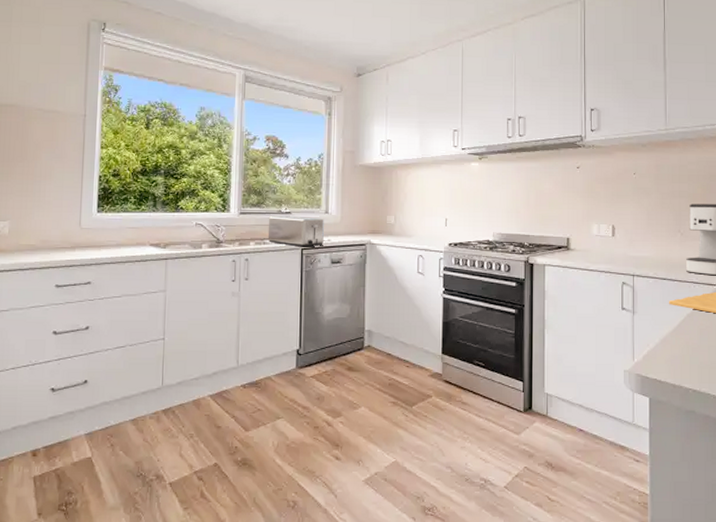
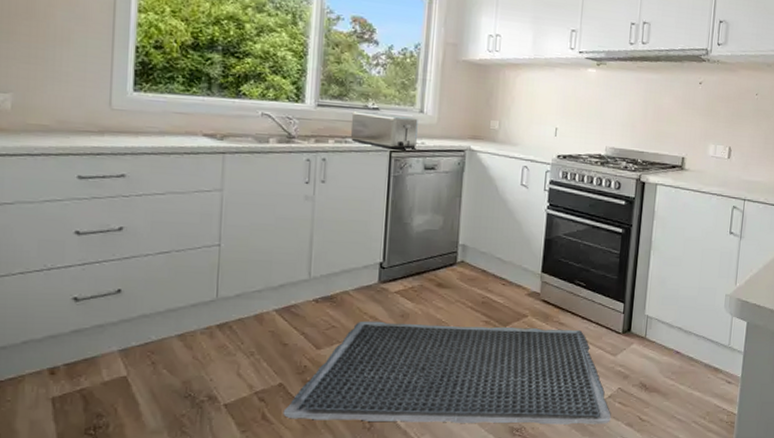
floor mat: none [218,404,520,504] -> present [283,320,611,425]

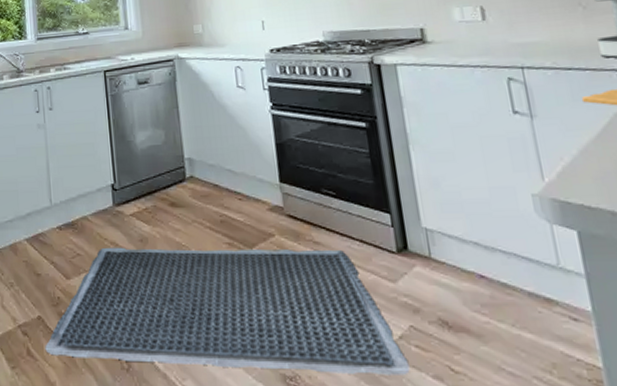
toaster: present [350,111,418,150] -> none [66,35,127,70]

